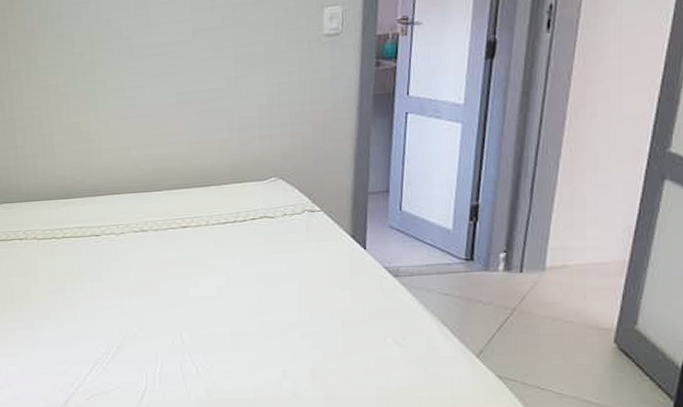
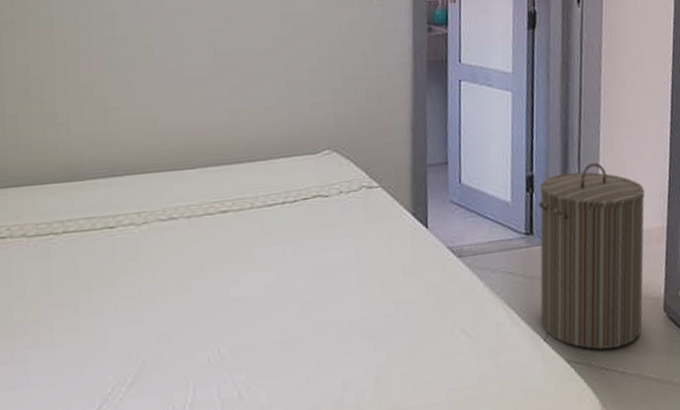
laundry hamper: none [474,194,607,371] -> present [538,162,645,350]

